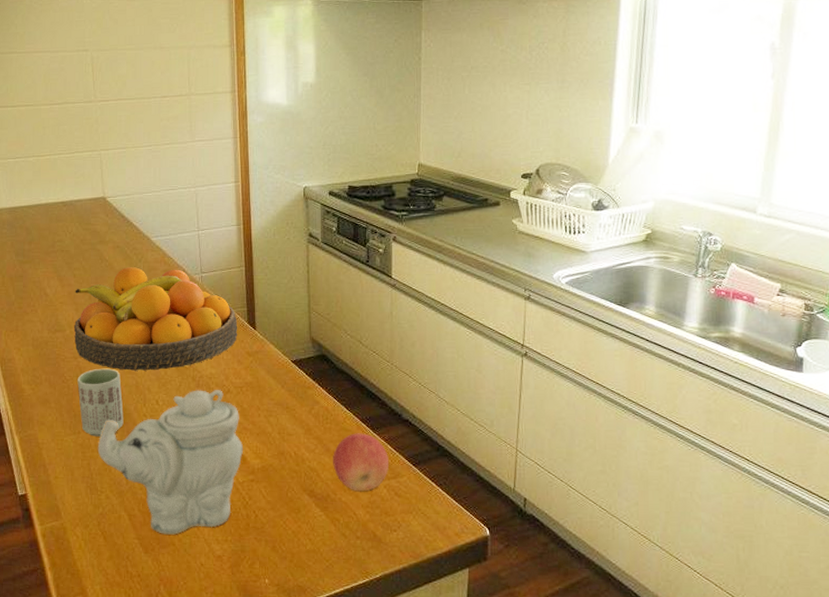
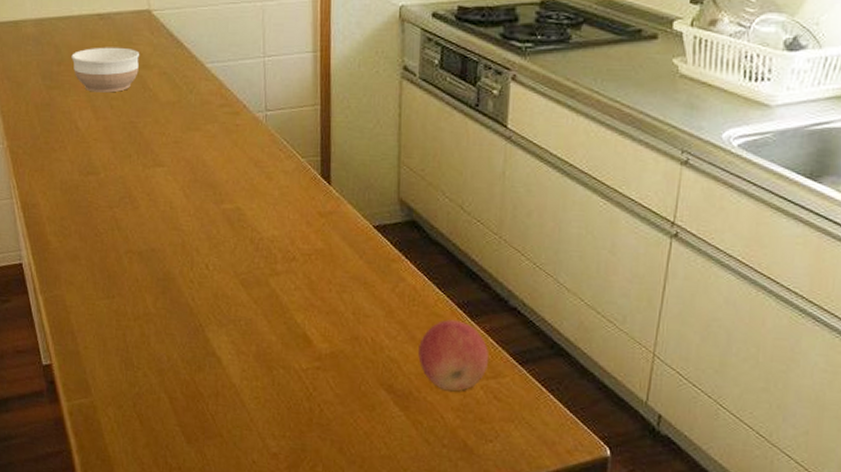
bowl: none [40,227,96,265] -> present [71,47,139,93]
fruit bowl: present [74,267,238,371] -> none [110,99,309,229]
cup: present [77,368,124,437] -> none [112,221,167,303]
teapot: present [97,390,243,535] -> none [134,254,309,425]

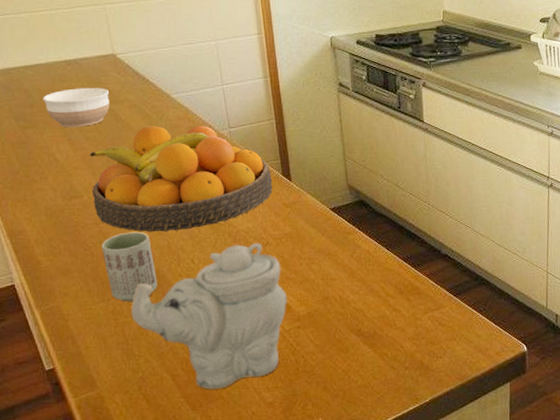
fruit bowl: none [110,99,309,229] -> present [89,125,273,233]
cup: none [112,221,167,303] -> present [101,231,158,302]
teapot: none [134,254,309,425] -> present [130,243,287,390]
apple: present [418,319,488,392] -> none [377,271,431,326]

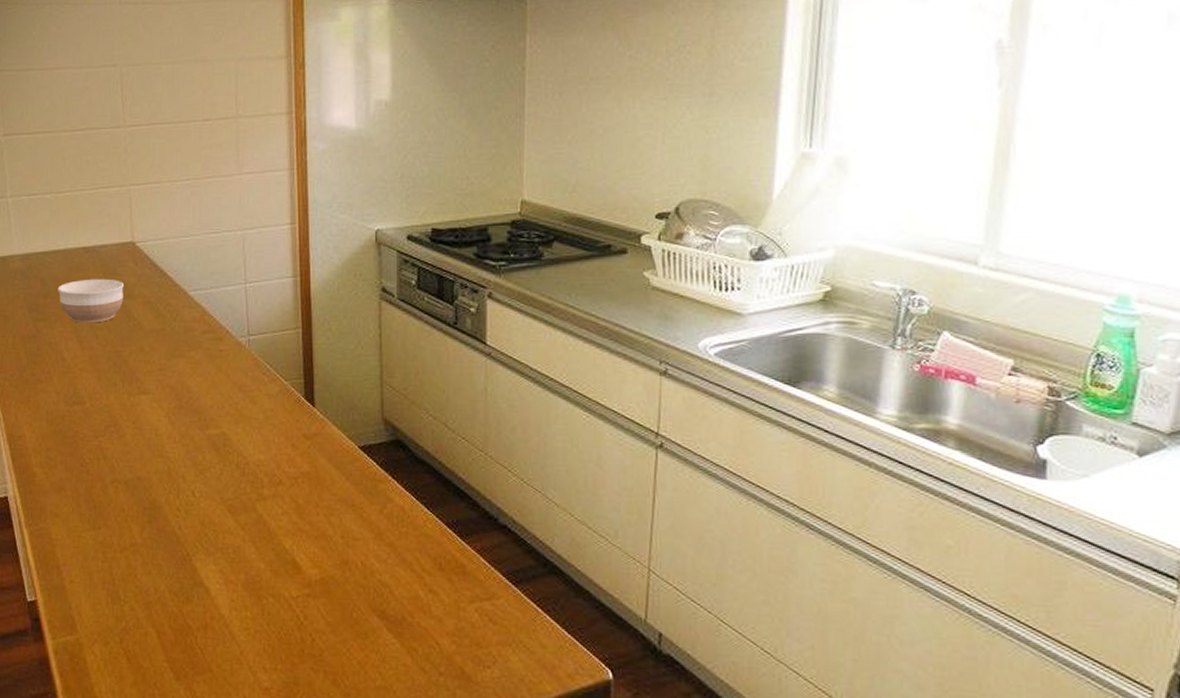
fruit bowl: present [89,125,273,233] -> none [95,327,293,455]
cup: present [101,231,158,302] -> none [98,450,153,534]
teapot: present [130,243,287,390] -> none [121,479,297,659]

